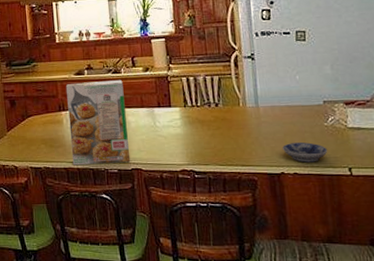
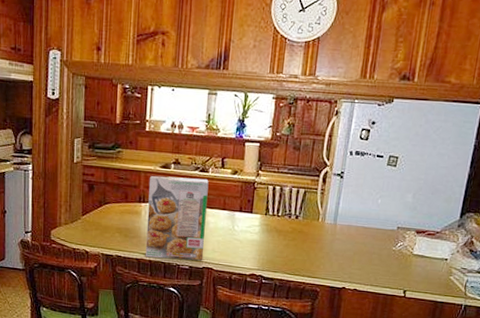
bowl: present [282,142,328,163] -> none [349,261,390,282]

